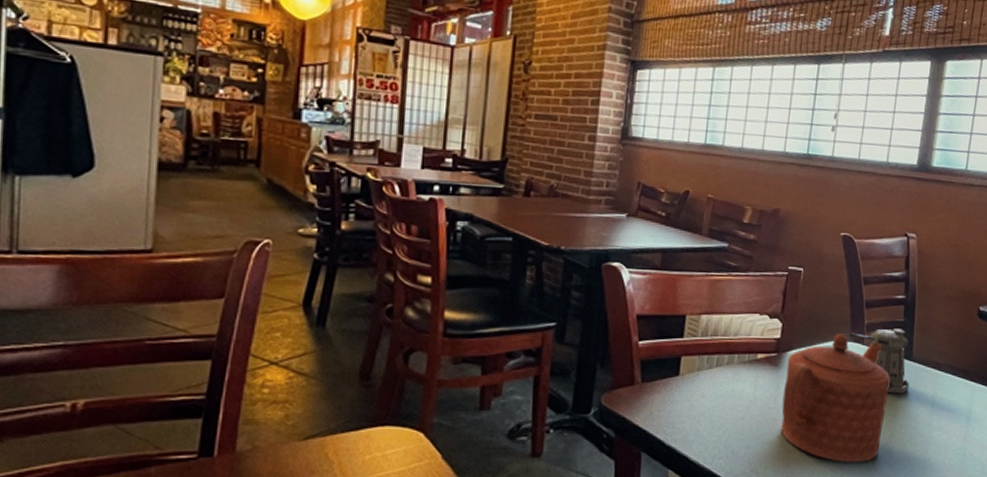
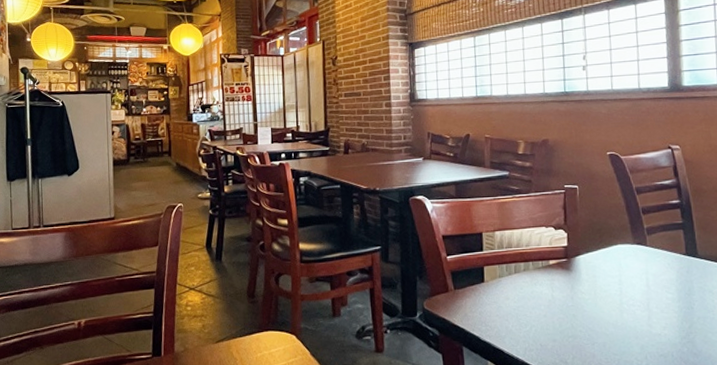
teapot: present [781,333,890,463] -> none [577,238,681,353]
pepper shaker: present [848,328,909,394] -> none [630,230,700,288]

